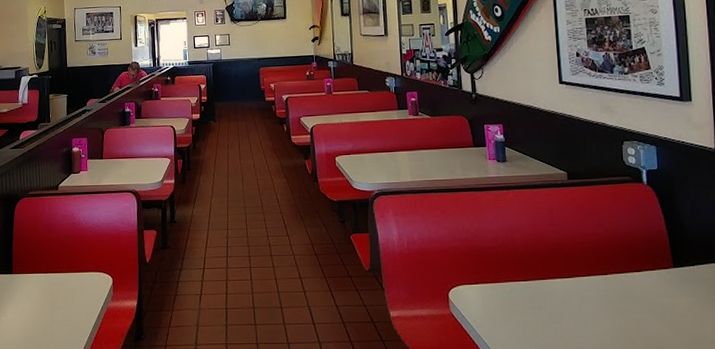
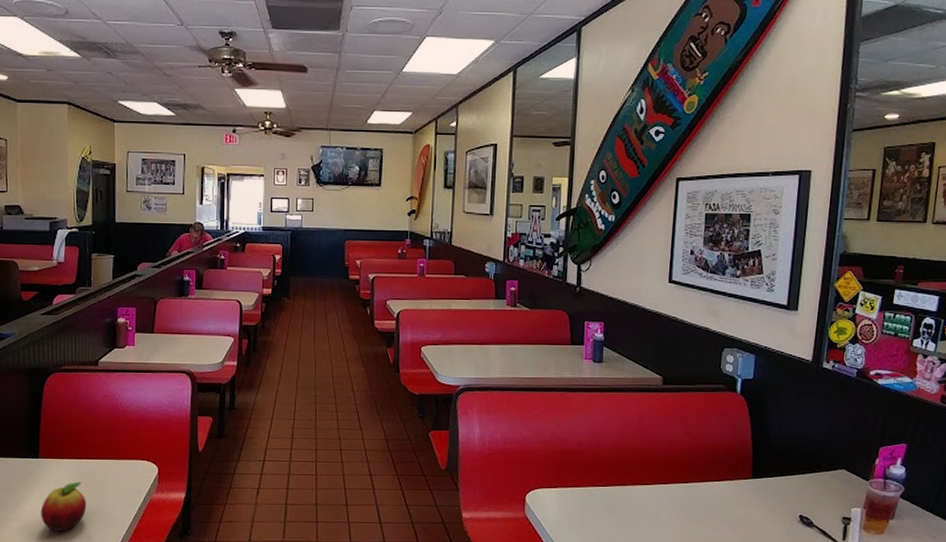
fruit: none [15,293,54,339] -> present [40,481,87,531]

